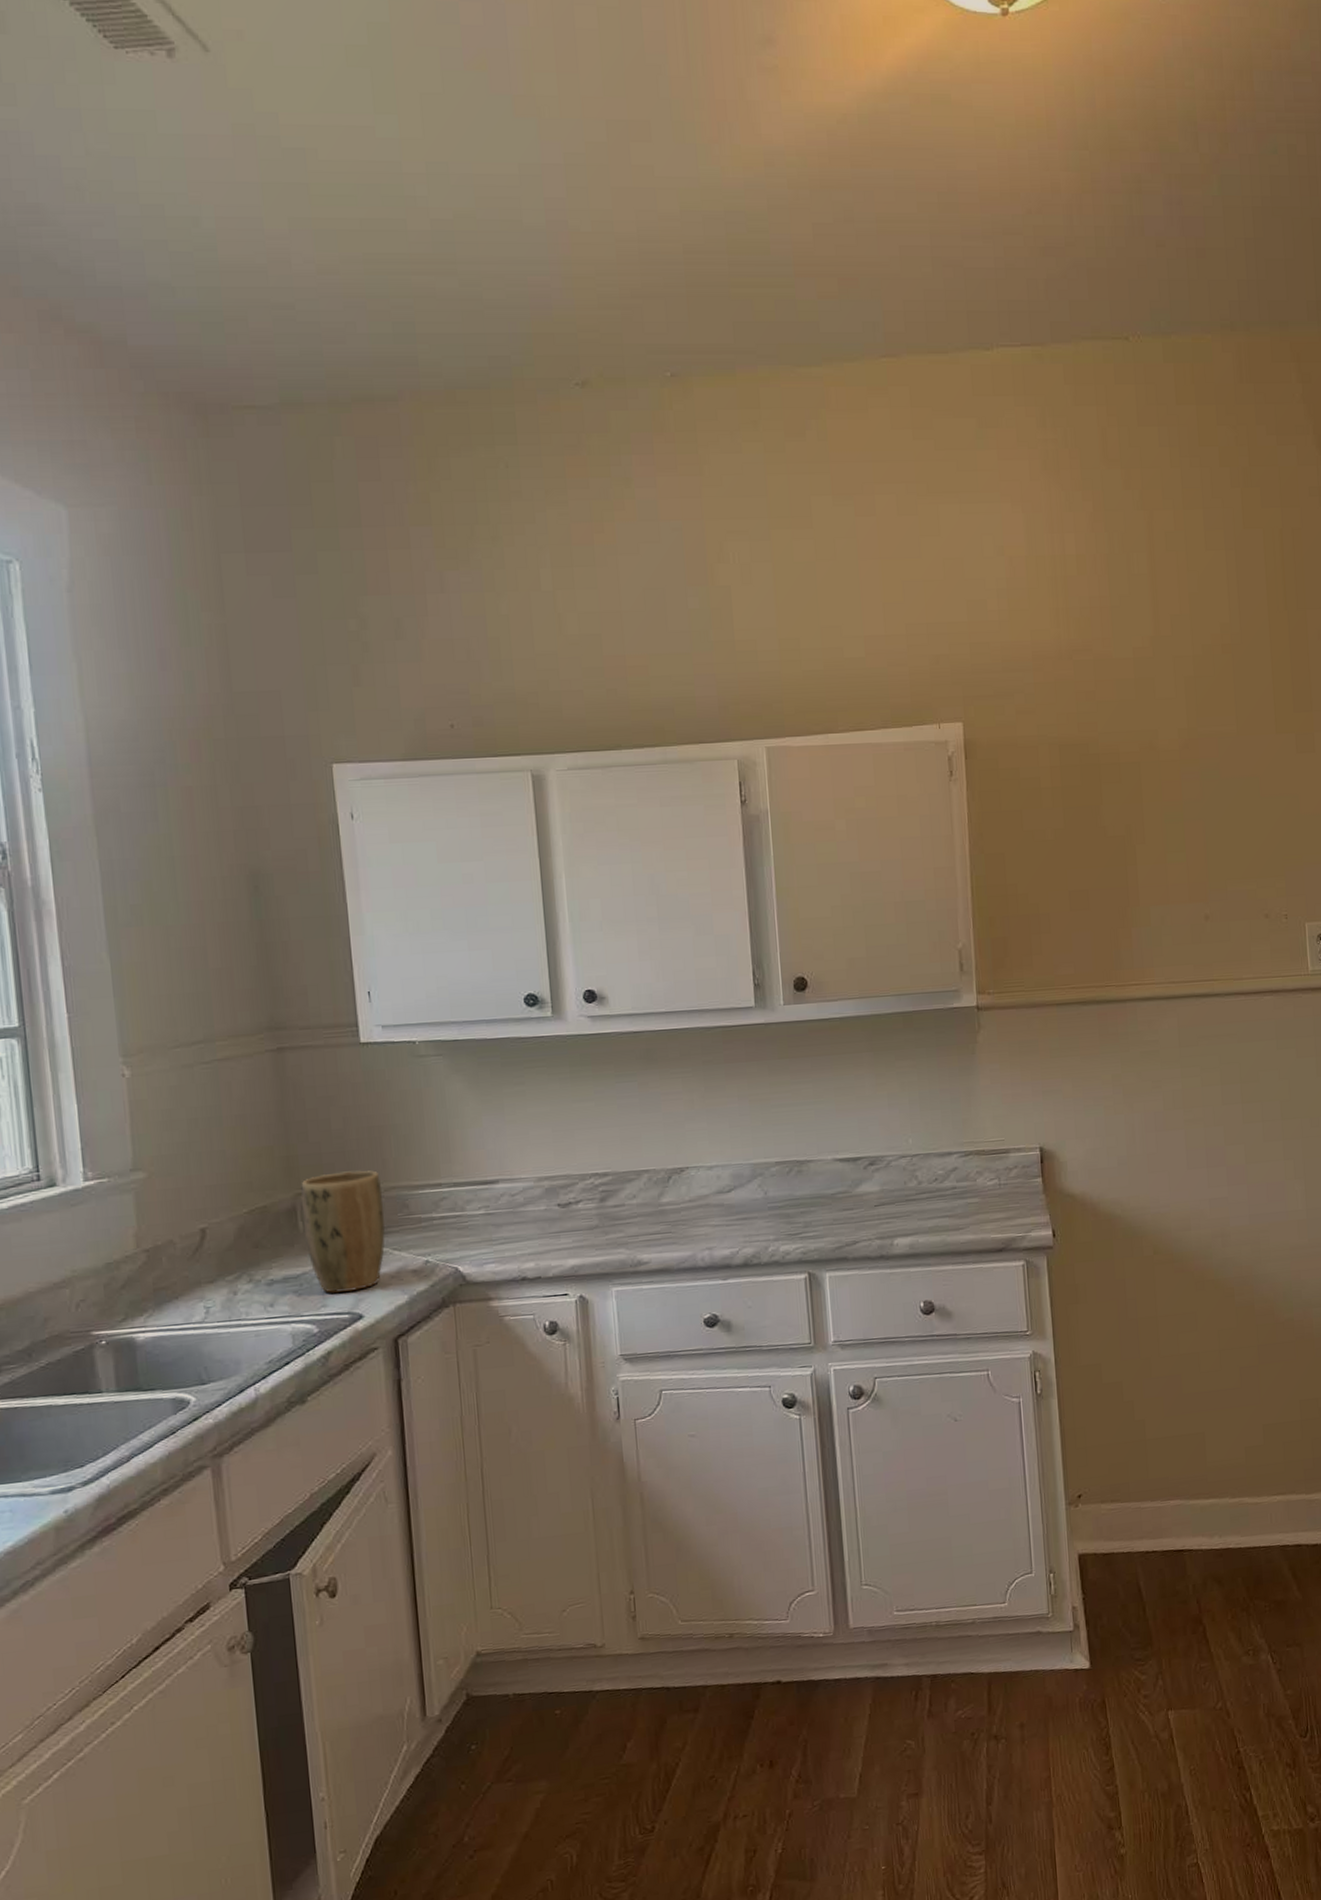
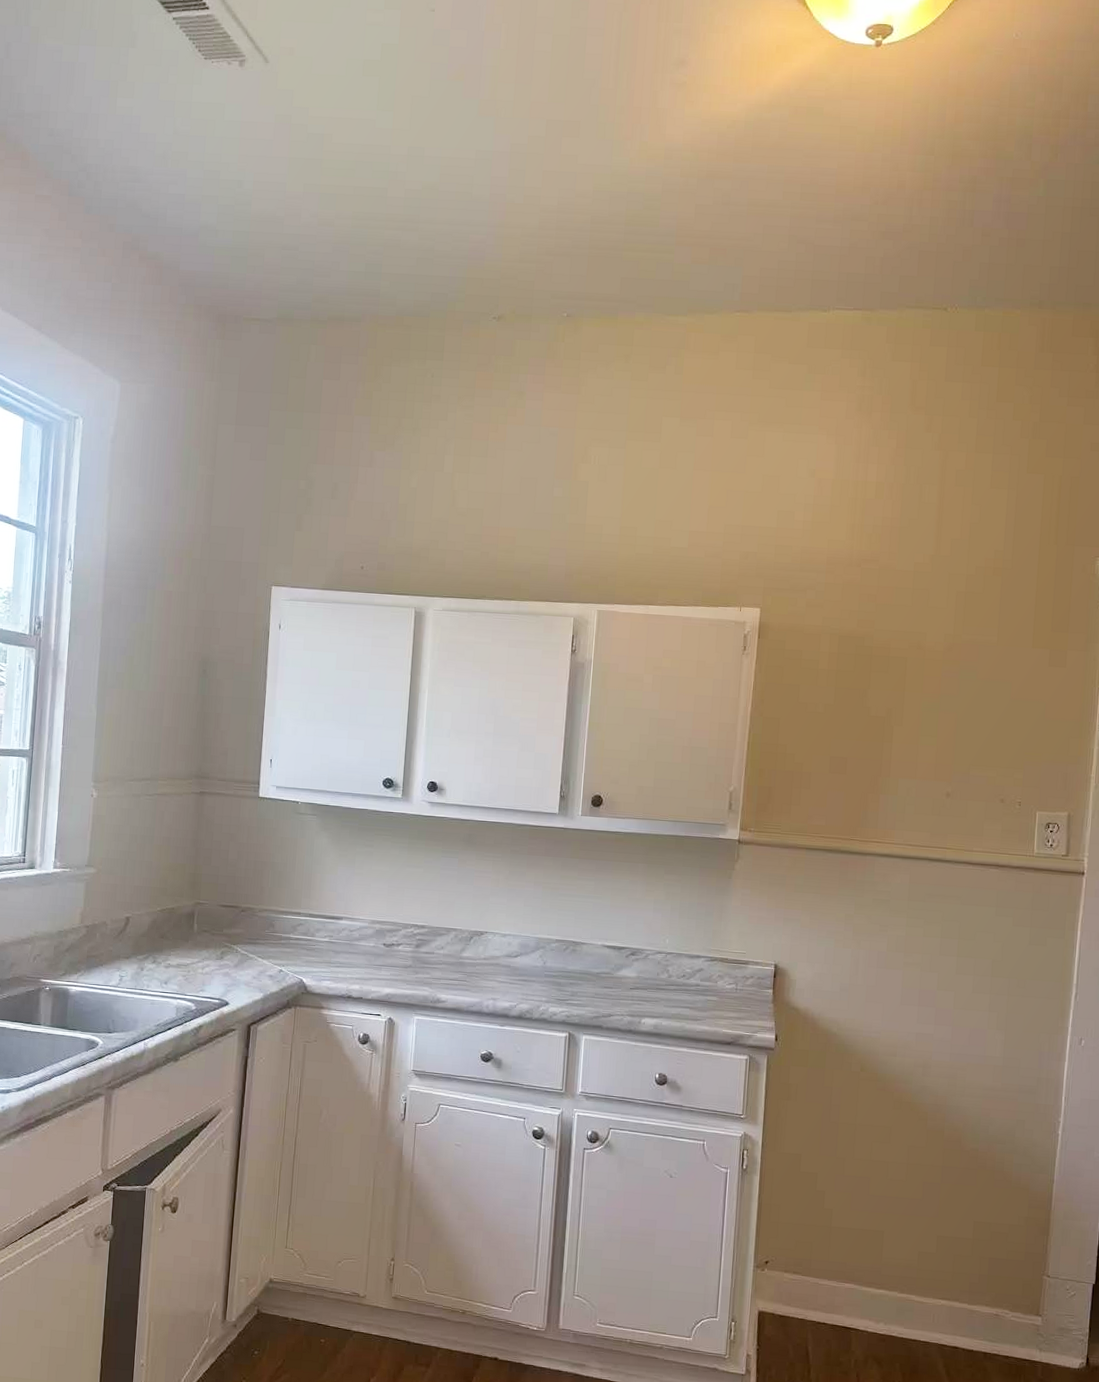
plant pot: present [301,1170,386,1293] -> none [197,891,257,984]

